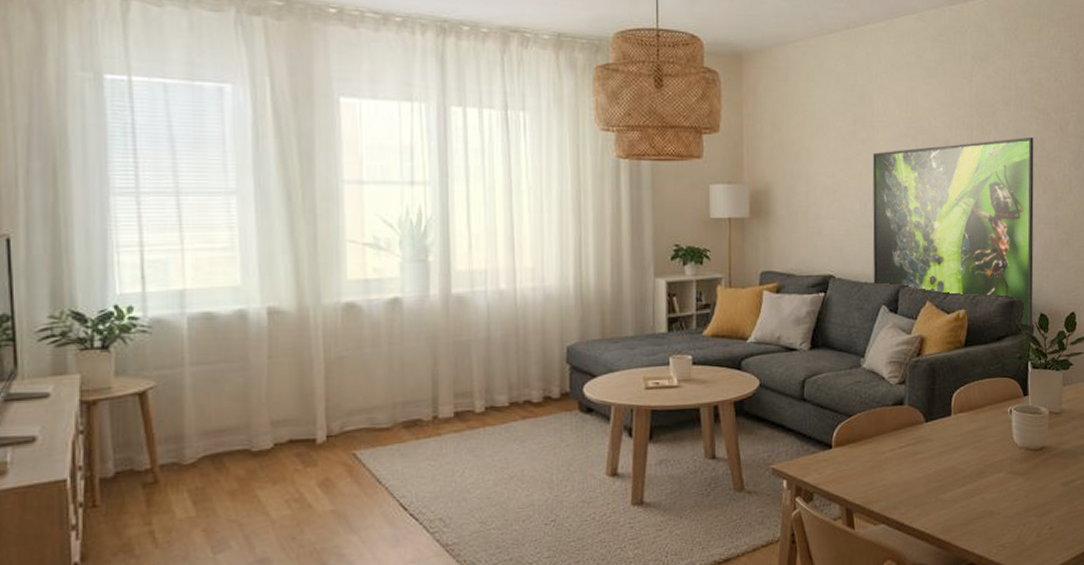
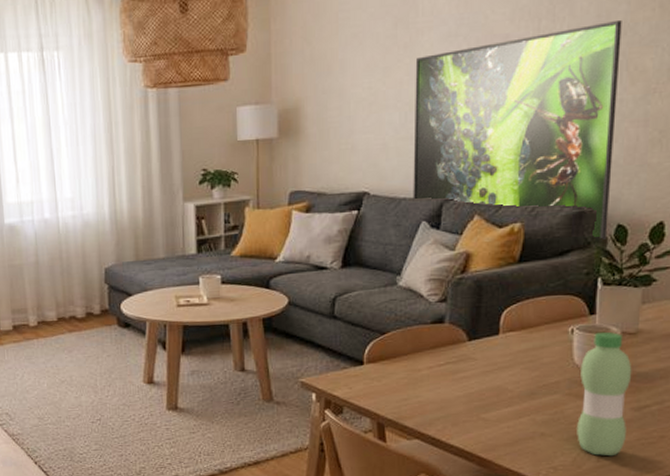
water bottle: none [1019,411,1060,531] -> present [577,331,632,457]

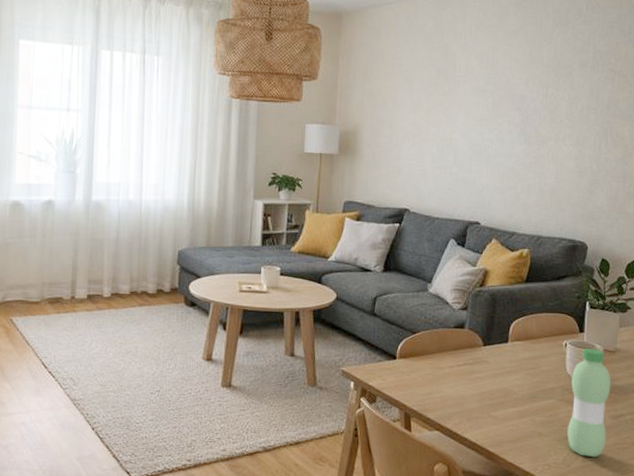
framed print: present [413,19,622,239] -> none [444,96,608,270]

